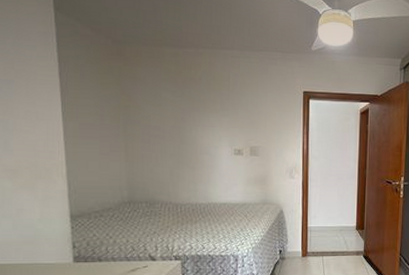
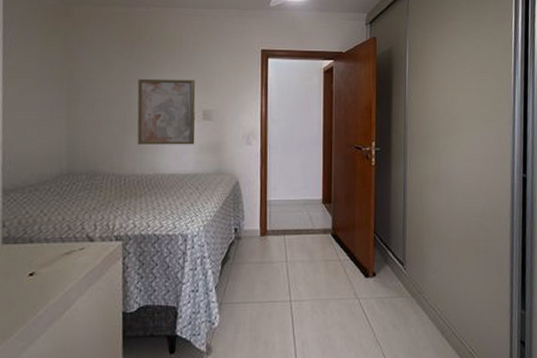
wall art: none [189,116,244,178] -> present [137,78,196,145]

